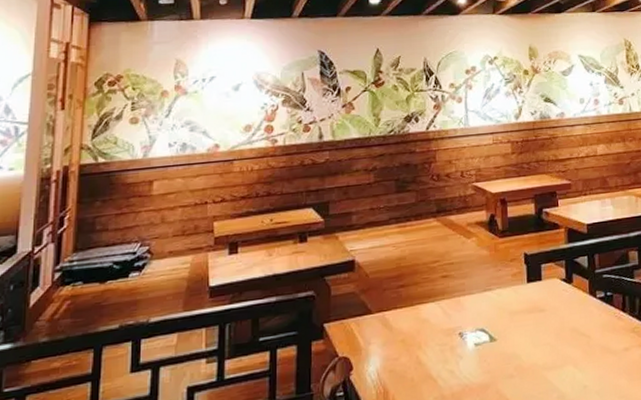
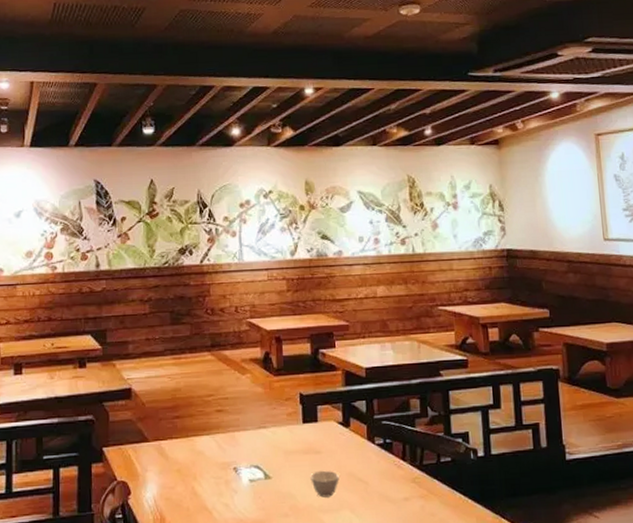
teacup: none [535,327,564,355] -> present [310,470,340,498]

